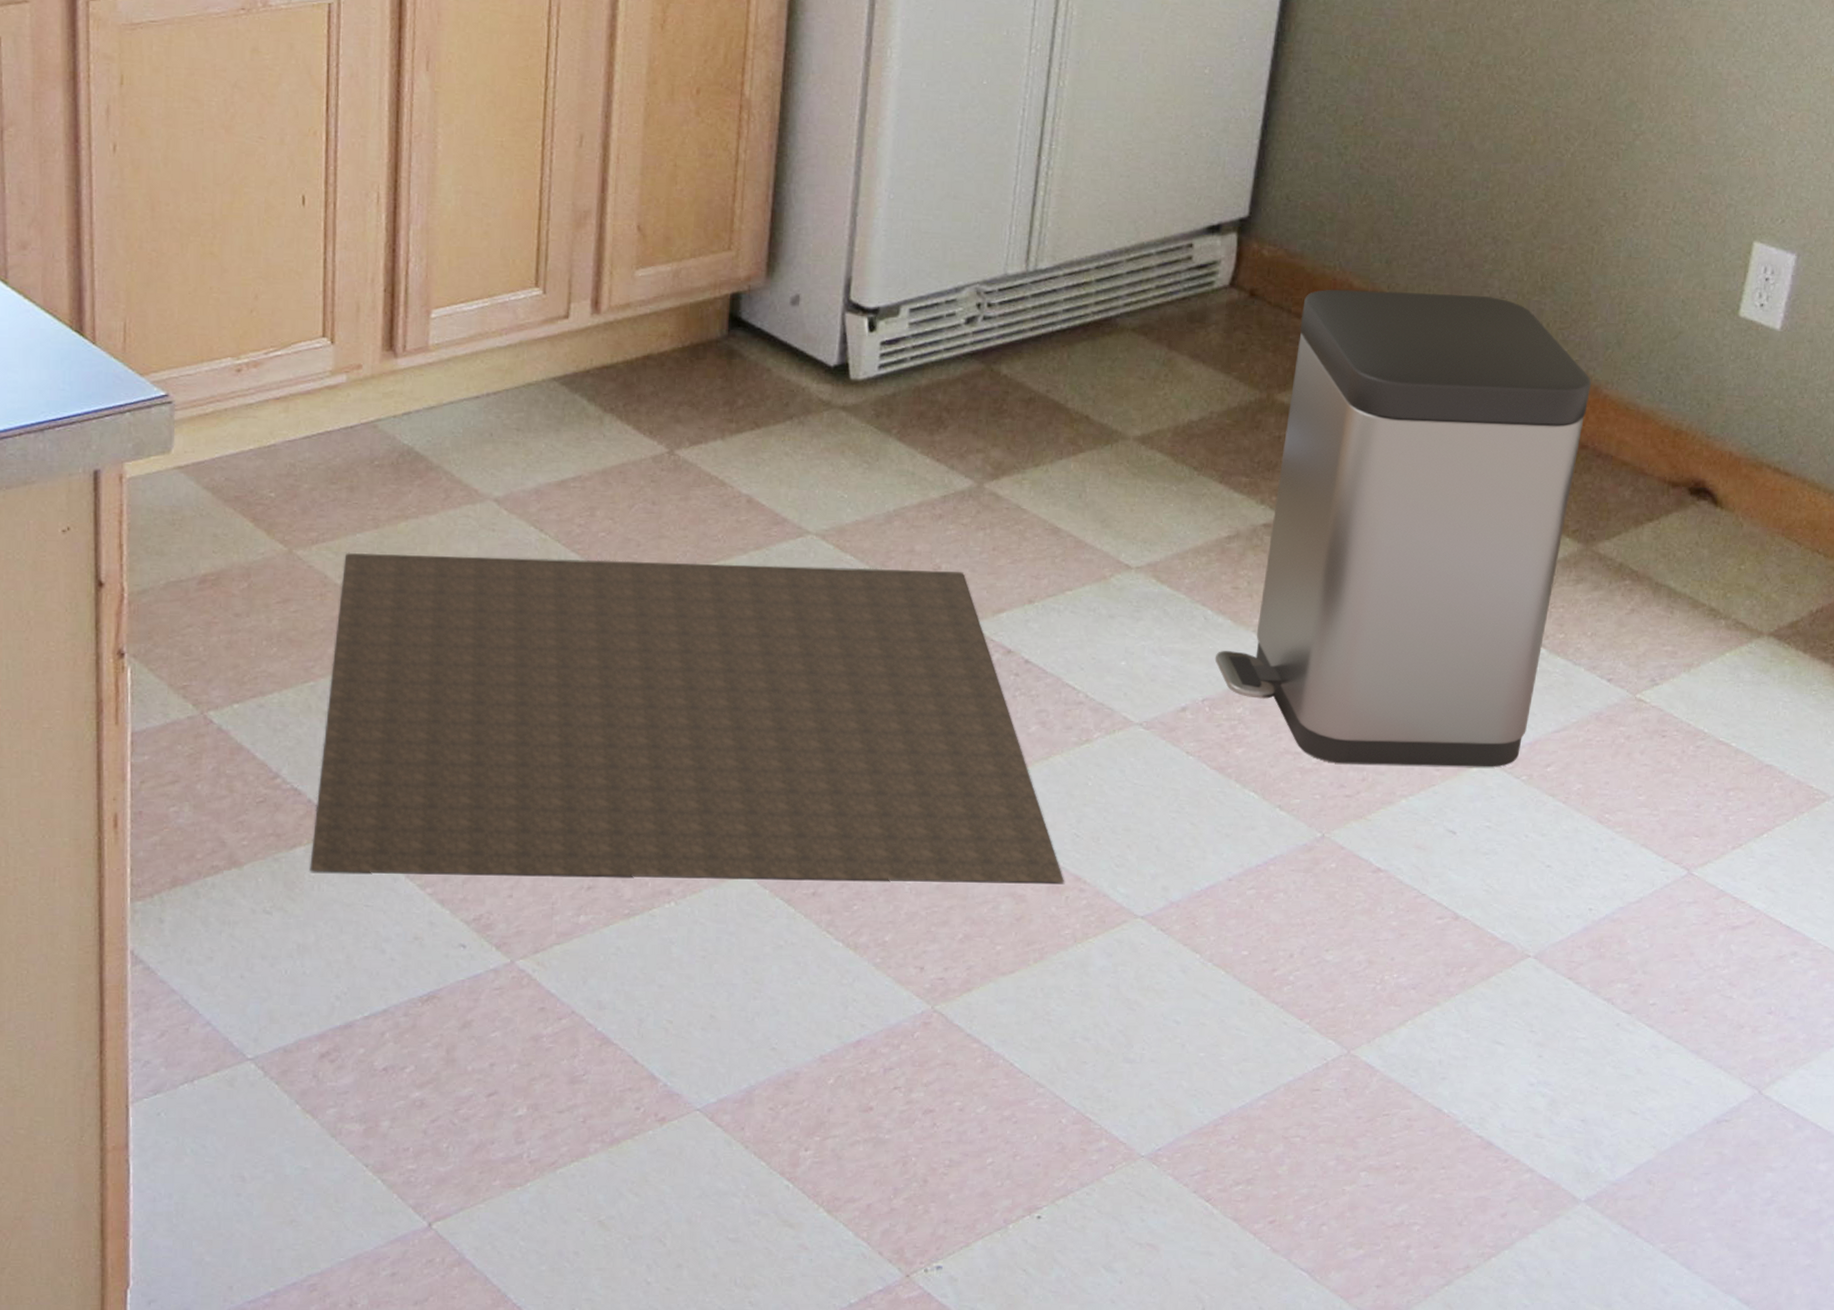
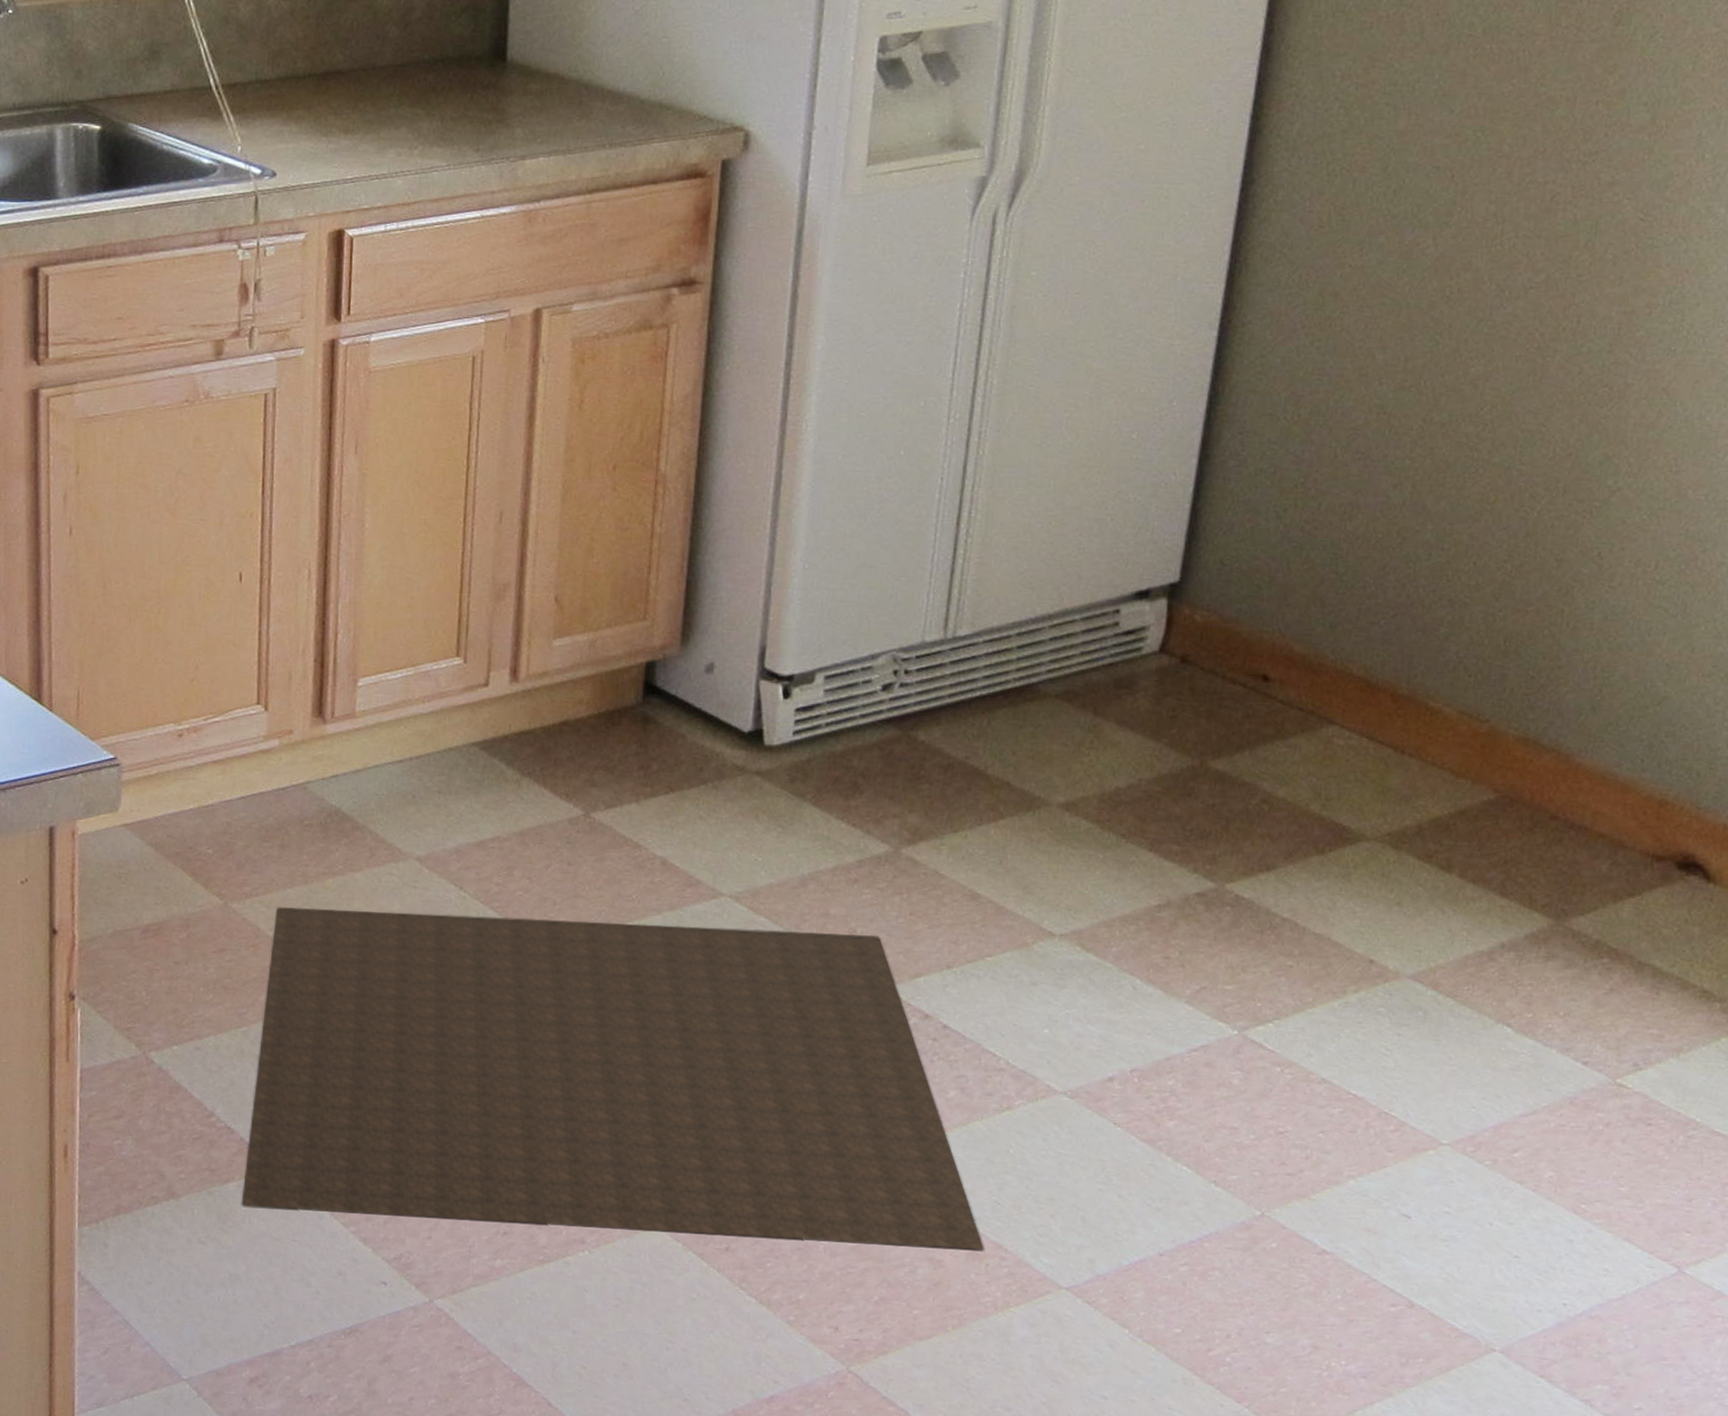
pedal bin: present [1214,289,1591,767] -> none [1144,654,1562,1150]

